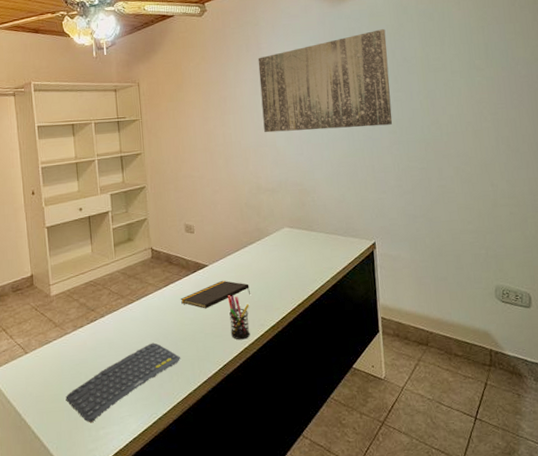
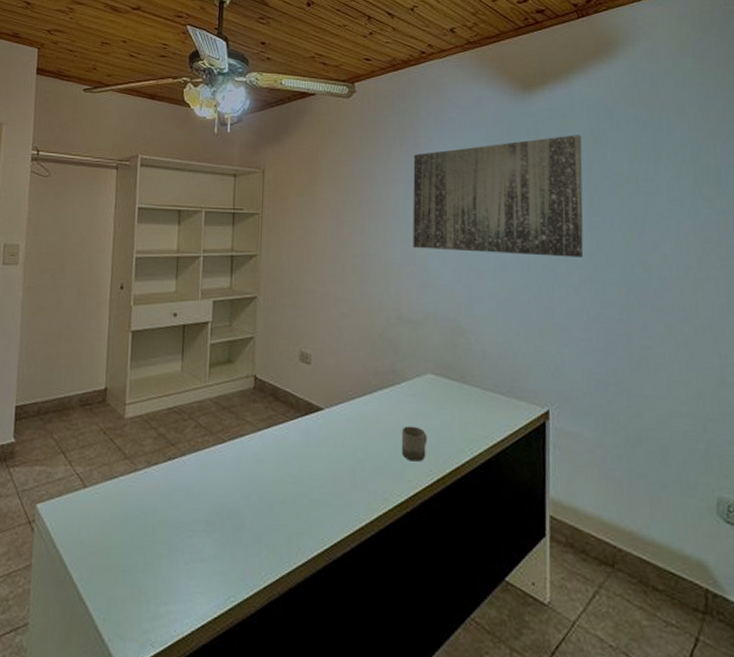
keyboard: present [65,342,181,423] -> none [124,499,276,594]
notepad: present [180,280,250,309] -> none [283,431,374,466]
pen holder: present [228,295,250,340] -> none [344,452,371,516]
cup: none [268,268,289,294] -> present [401,426,427,462]

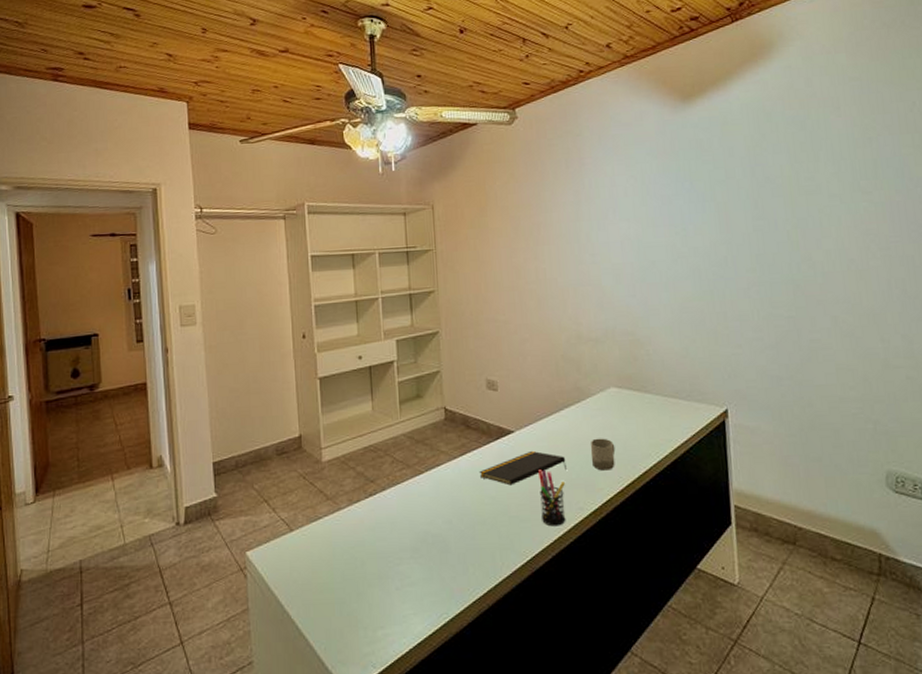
notepad: none [283,431,374,466] -> present [479,450,566,486]
pen holder: none [344,452,371,516] -> present [538,469,566,527]
wall art: present [413,135,584,258] -> none [580,141,751,269]

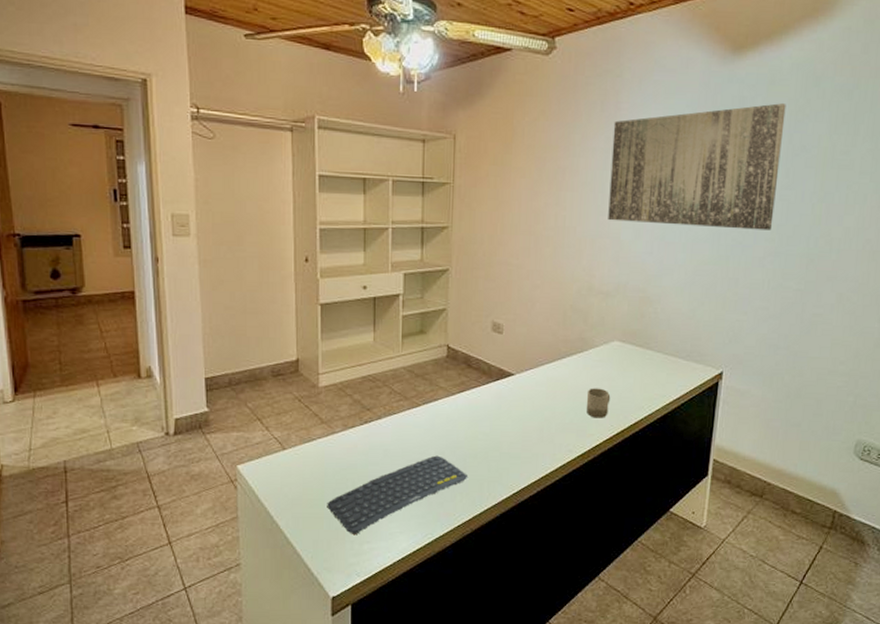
keyboard: none [337,525,479,621] -> present [327,455,469,536]
notepad: present [479,450,566,486] -> none [475,393,562,425]
pen holder: present [538,469,566,527] -> none [532,412,558,465]
wall art: none [580,141,751,269] -> present [608,103,786,230]

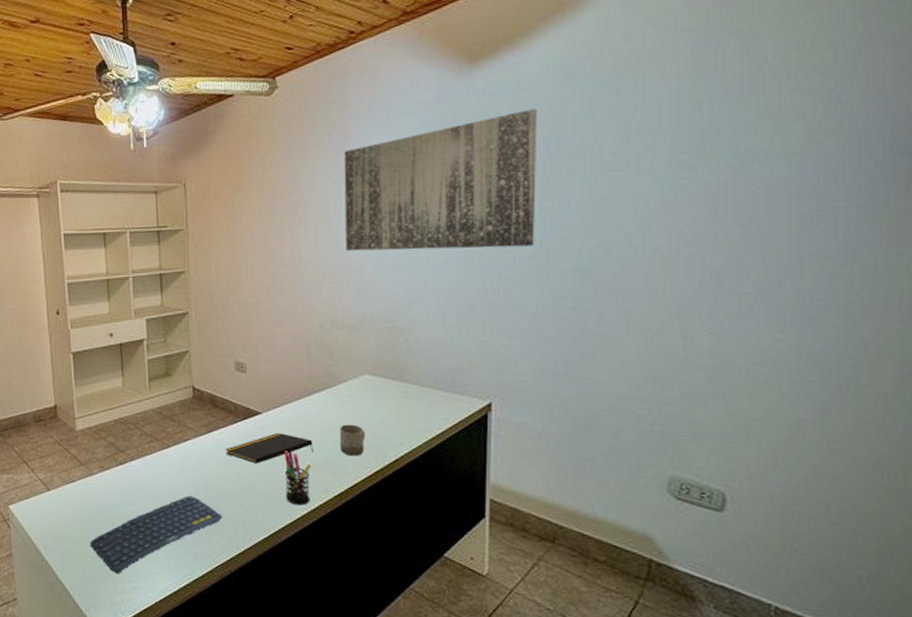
notepad: none [475,393,562,425] -> present [225,432,313,464]
pen holder: none [532,412,558,465] -> present [285,451,311,505]

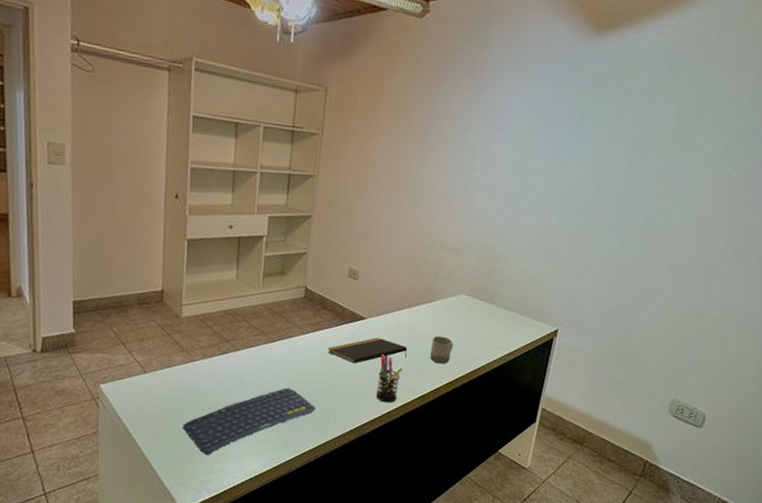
wall art: present [343,109,537,252] -> none [465,83,641,203]

